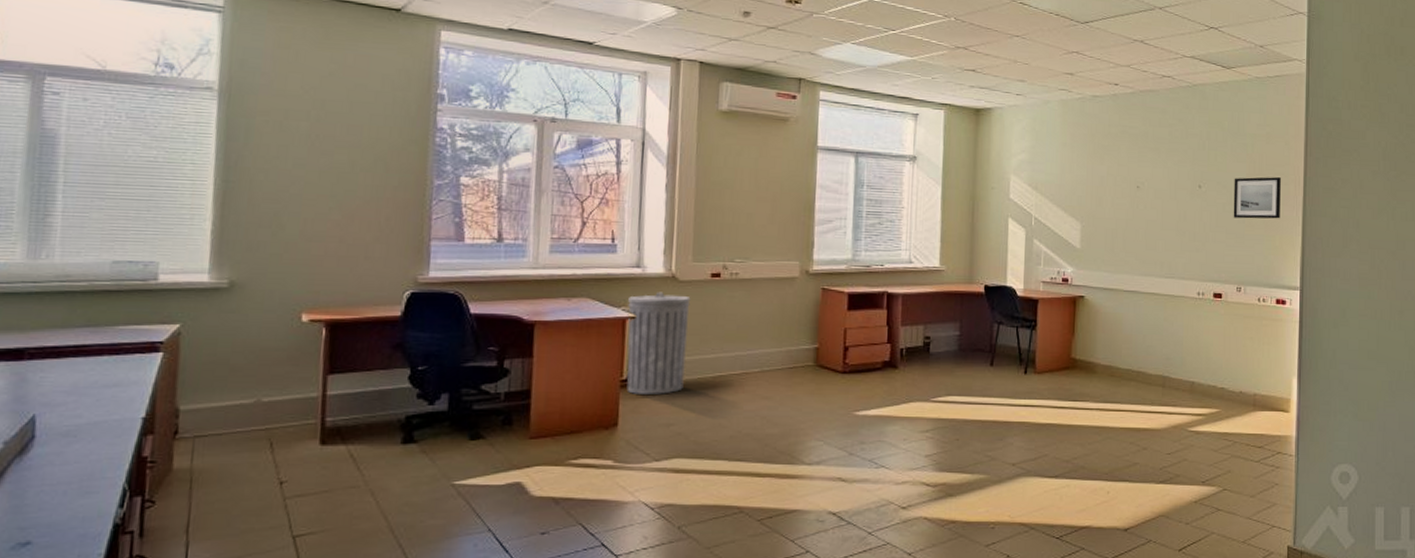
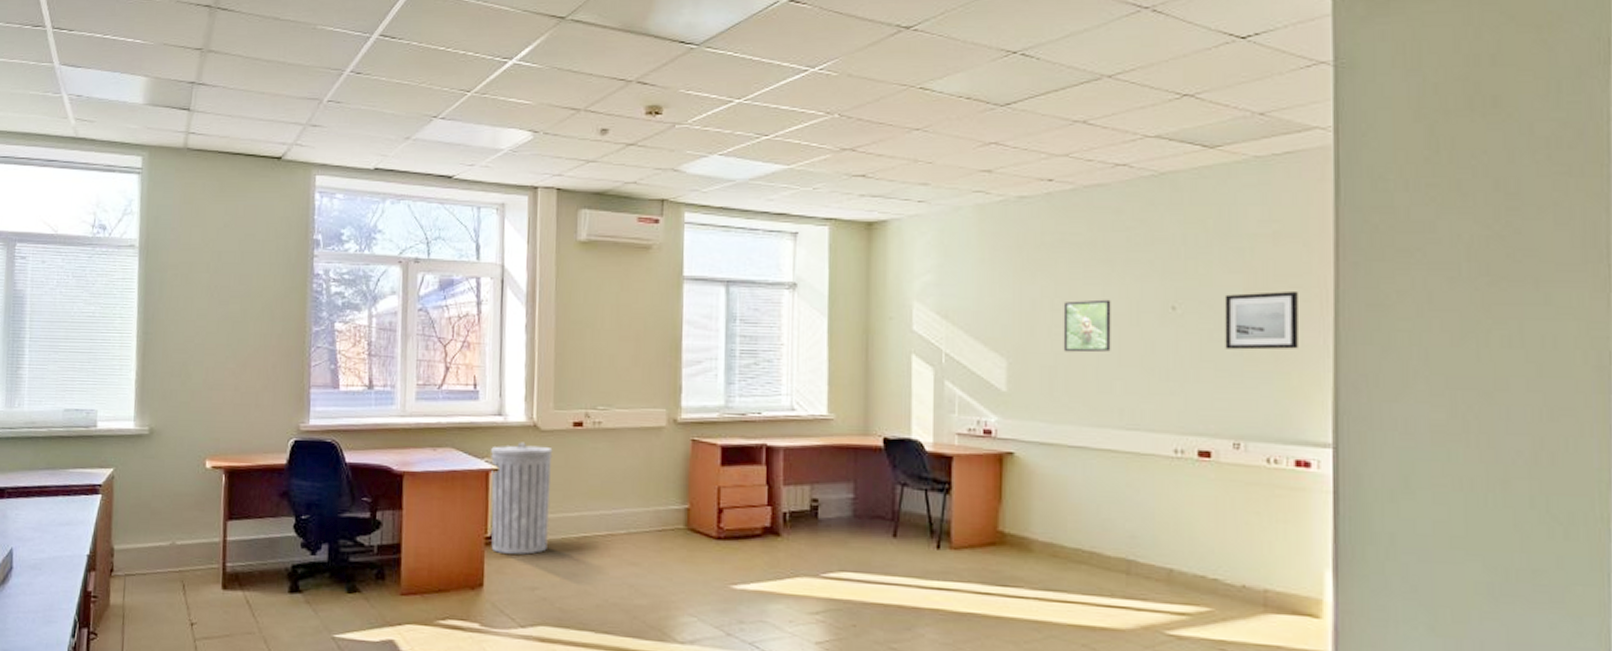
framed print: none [1122,178,1157,219] -> present [1063,299,1111,353]

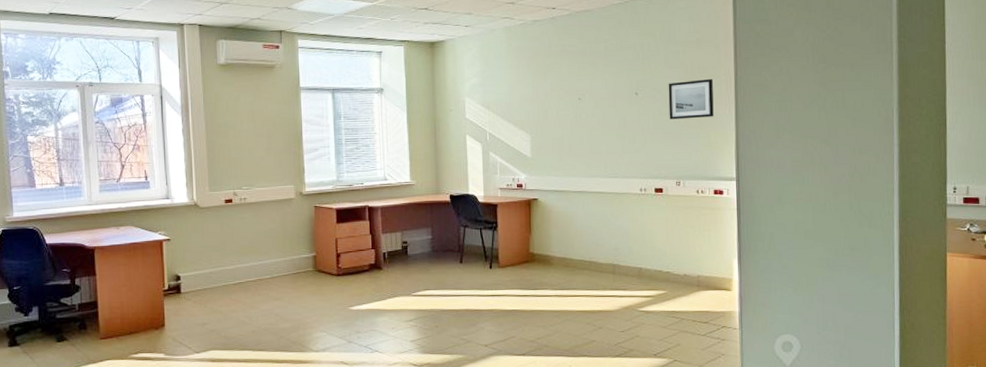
trash can: present [490,442,553,555] -> none [163,217,212,301]
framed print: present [1063,299,1111,353] -> none [566,90,598,128]

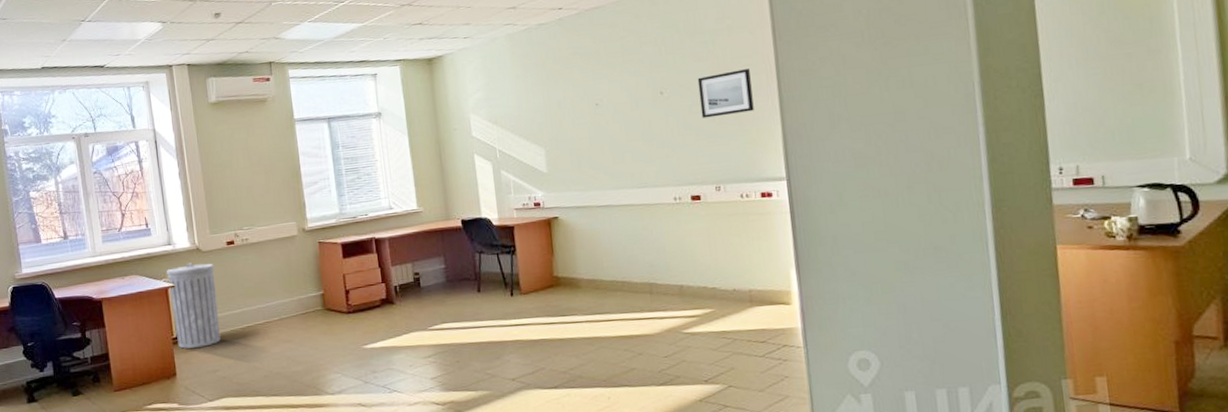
trash can: none [163,217,212,301] -> present [166,262,221,349]

